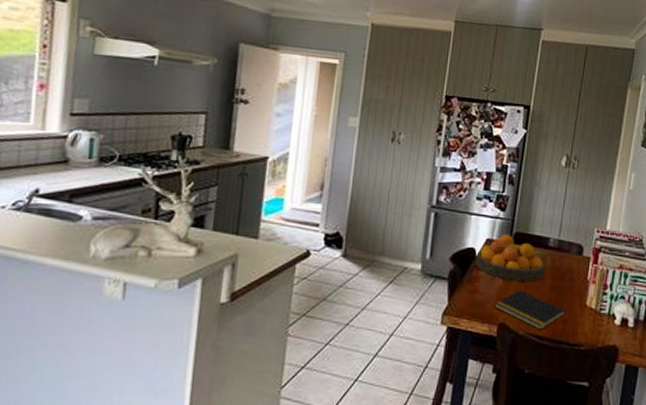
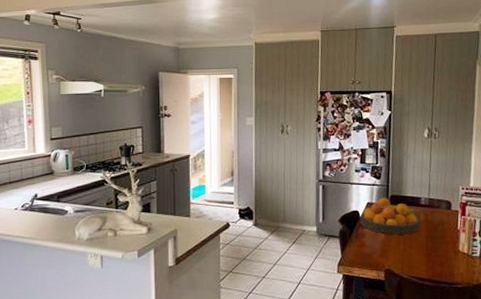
notepad: present [495,290,566,330] -> none [381,242,442,273]

